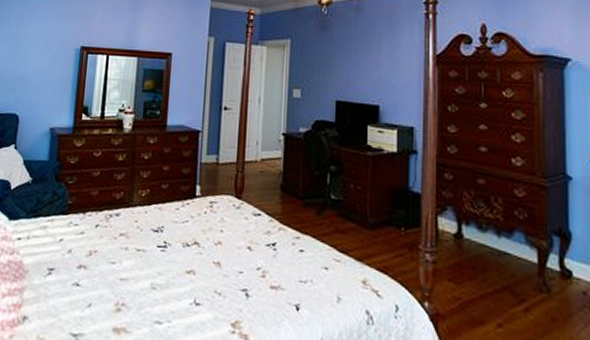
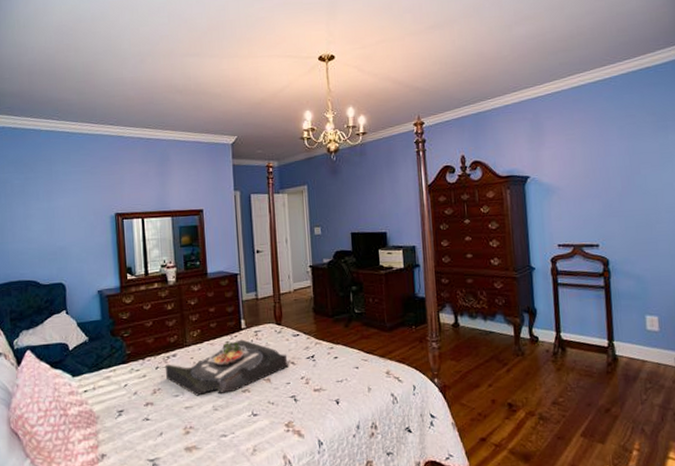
serving tray: none [104,208,245,271] -> present [164,339,289,396]

